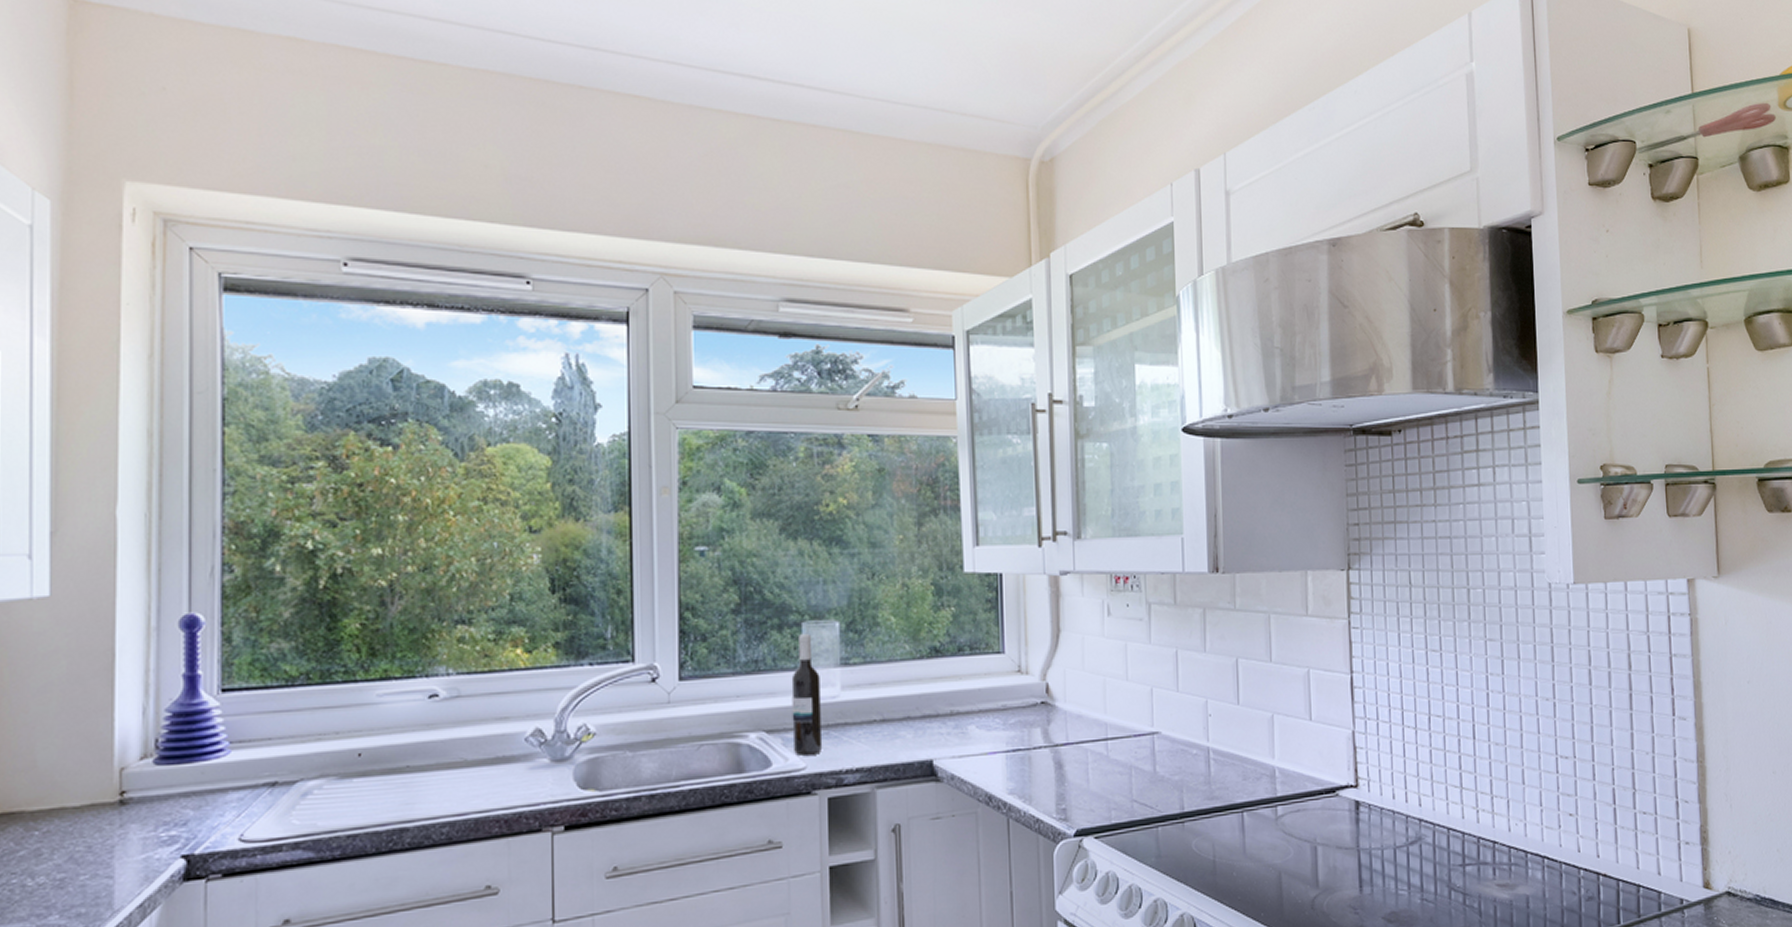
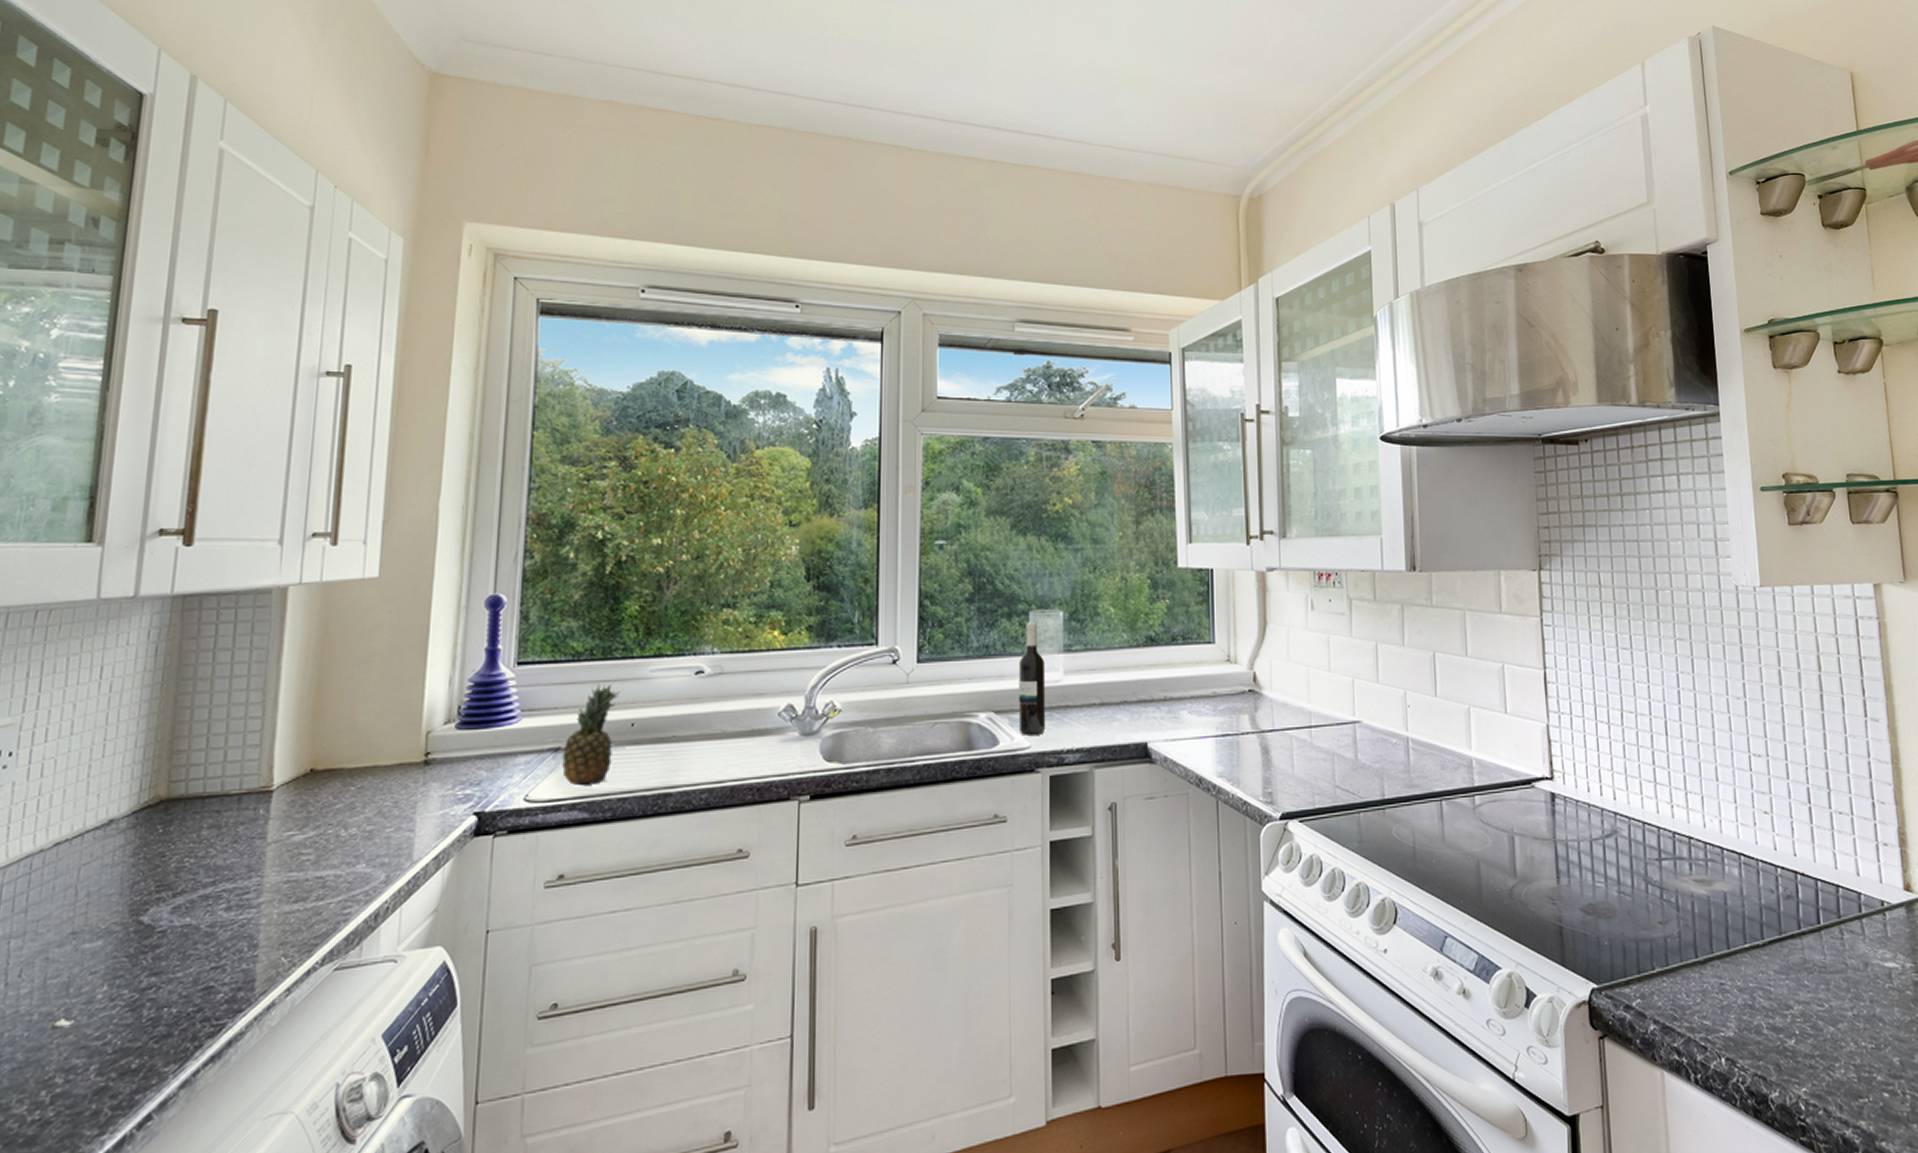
fruit: none [281,711,343,822] -> present [562,684,620,785]

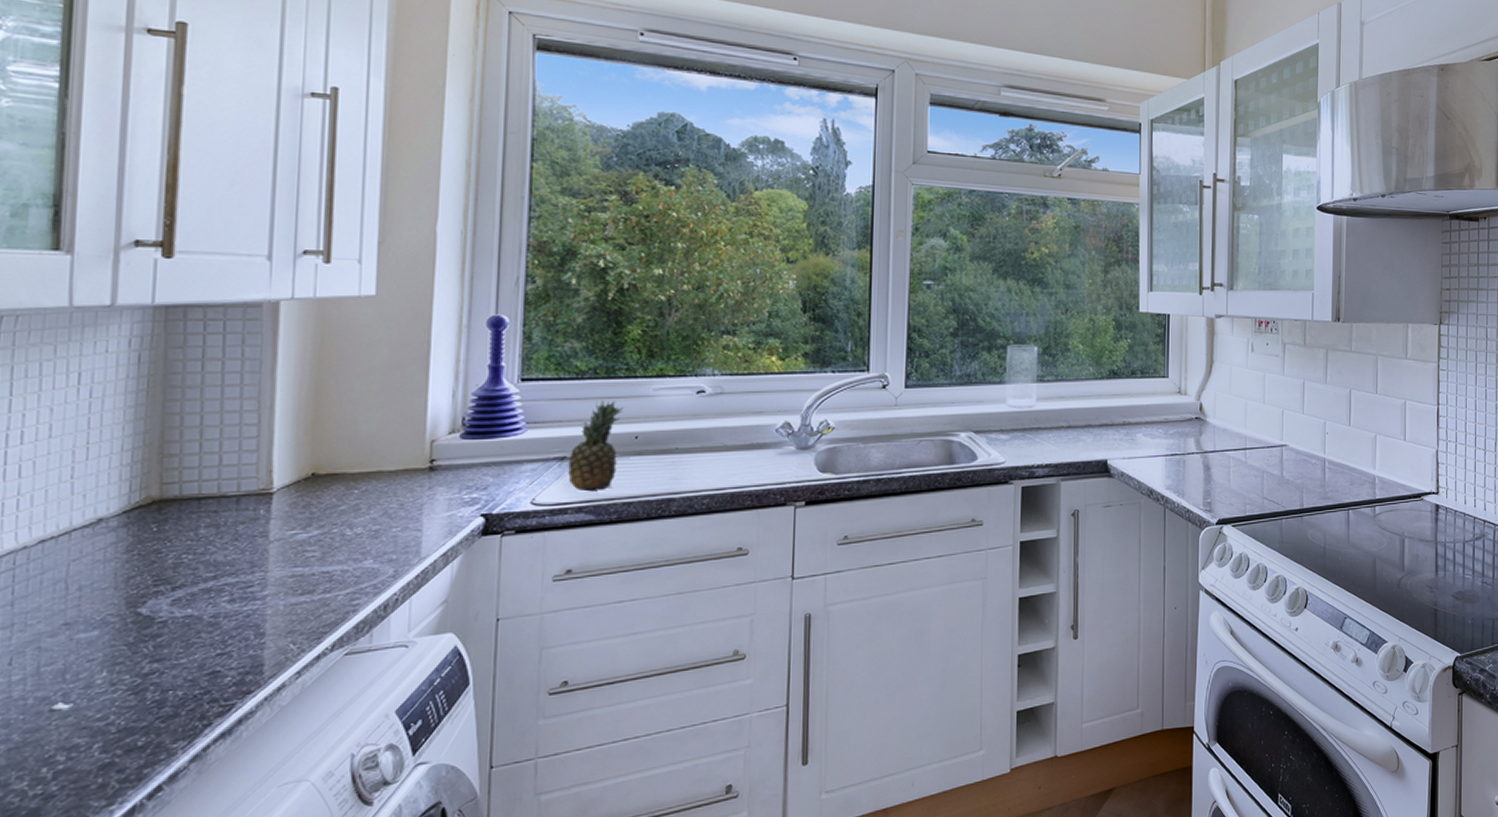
wine bottle: present [1018,622,1046,735] -> none [995,355,1020,452]

